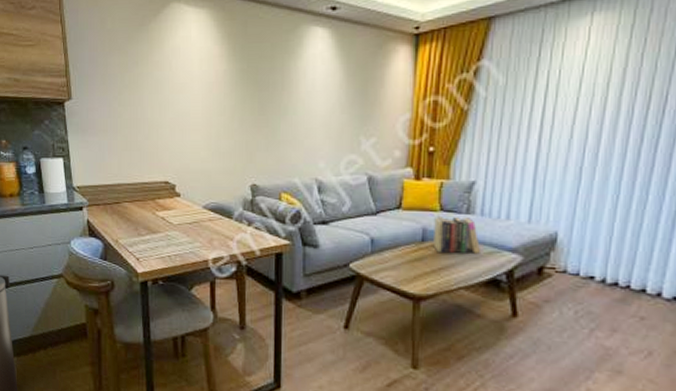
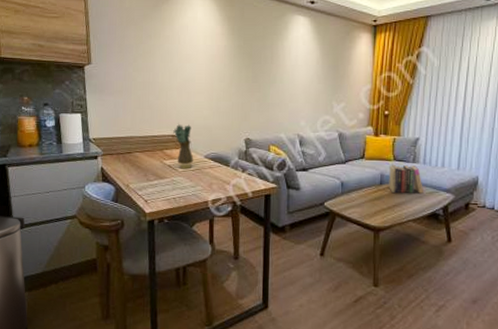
vase: none [166,167,191,223] -> present [173,123,194,170]

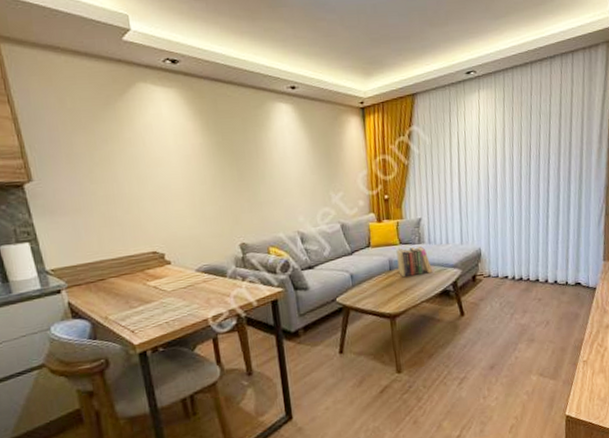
vase: present [173,123,194,170] -> none [153,237,184,289]

